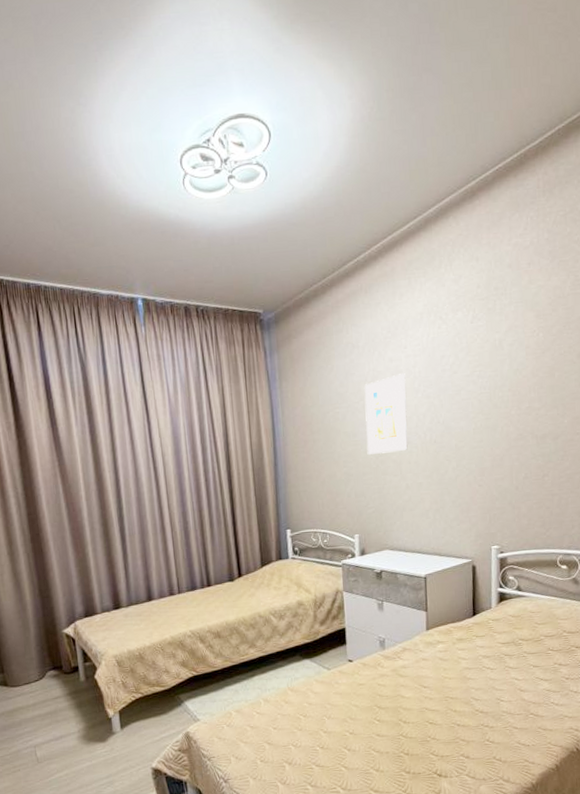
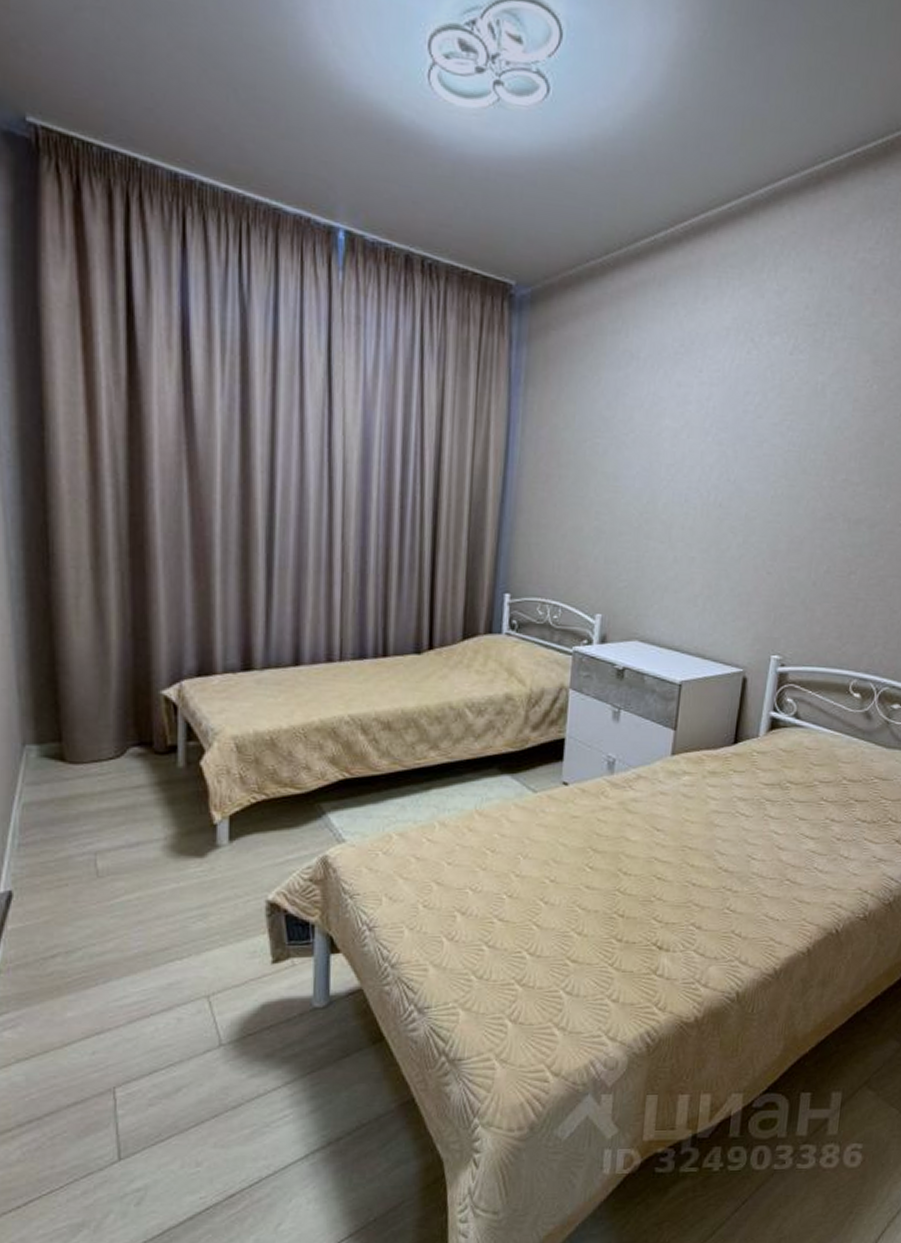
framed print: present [364,373,408,455] -> none [629,405,695,511]

